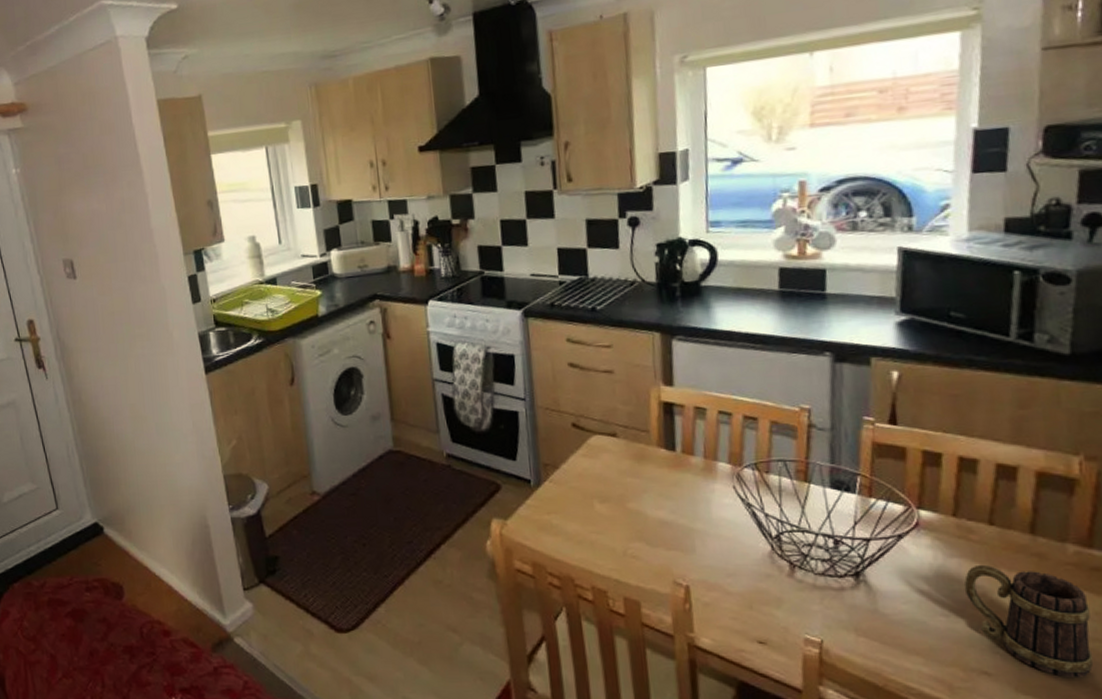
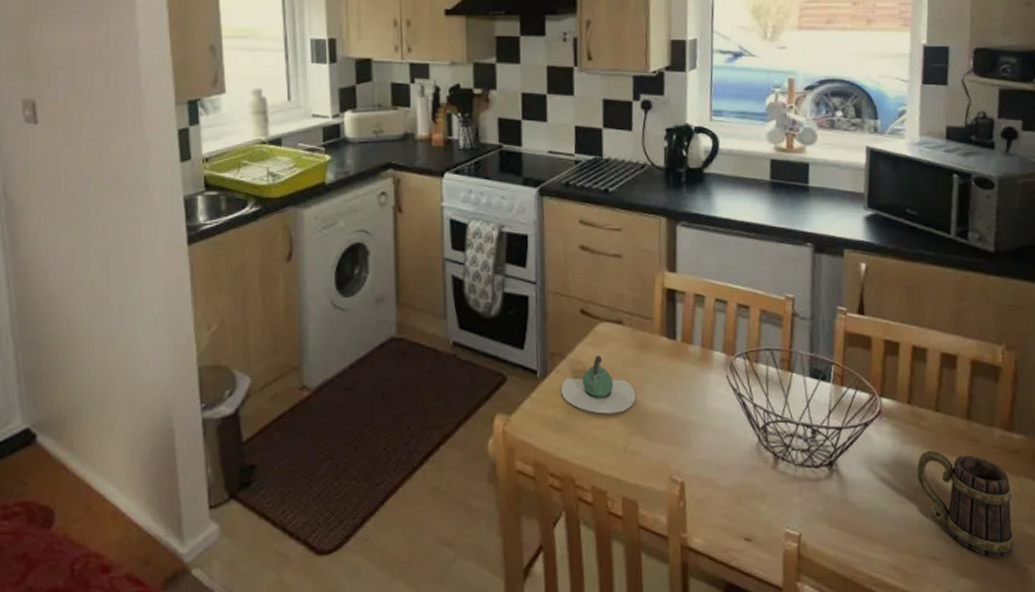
teapot: none [555,465,634,521] -> present [561,355,636,414]

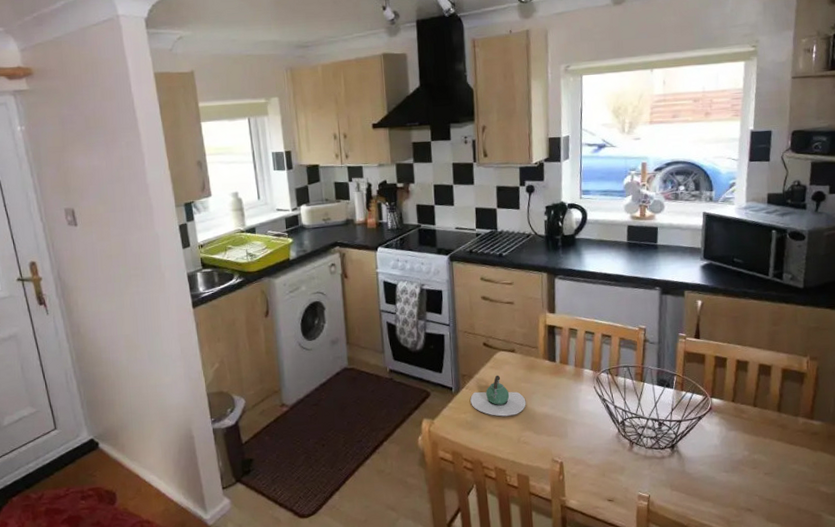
mug: present [916,450,1015,558] -> none [737,434,812,508]

